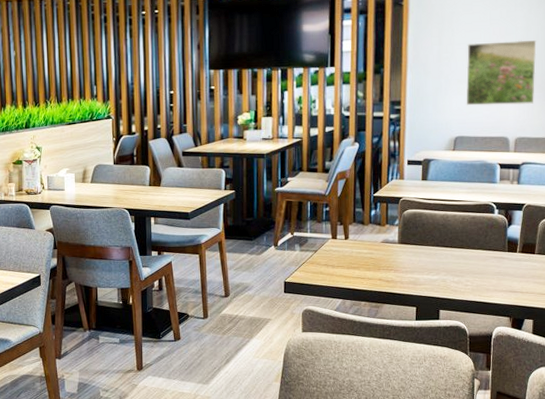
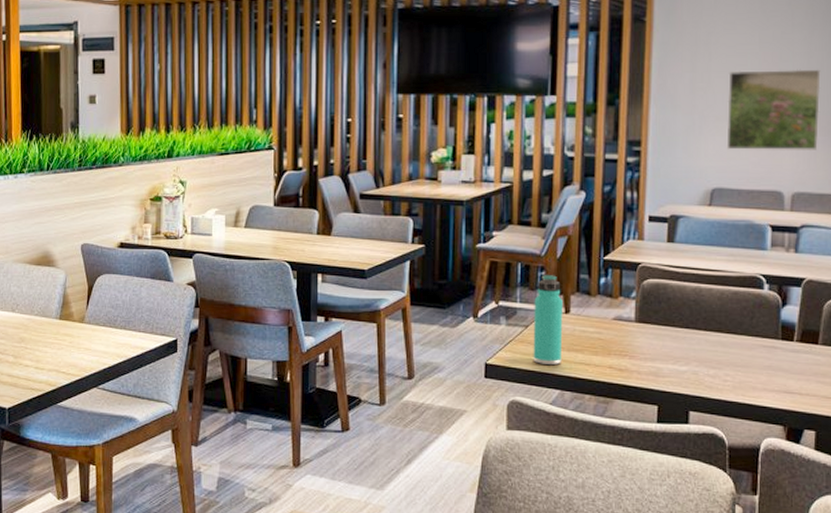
thermos bottle: none [321,209,343,280] -> present [533,274,563,365]

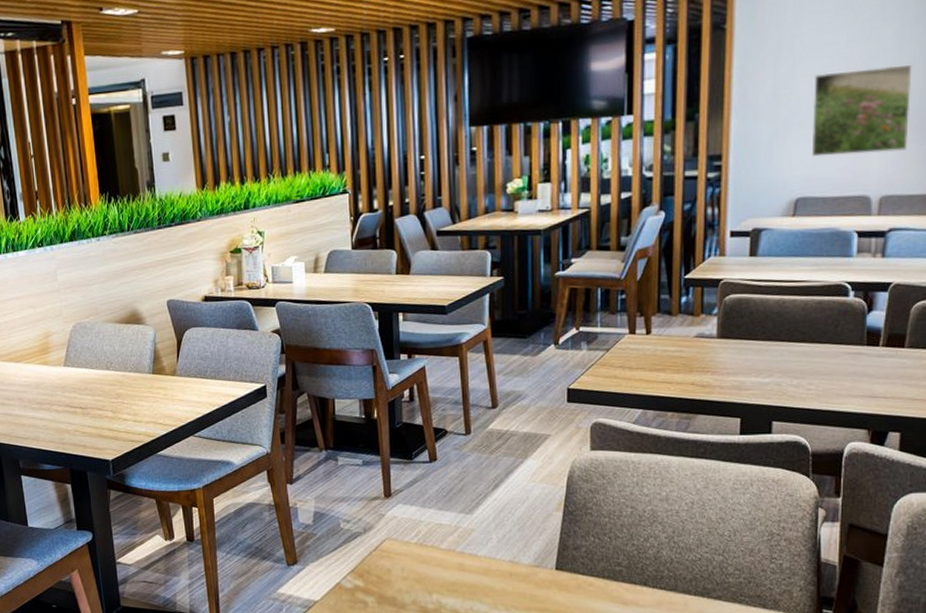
thermos bottle: present [533,274,563,365] -> none [614,296,644,386]

